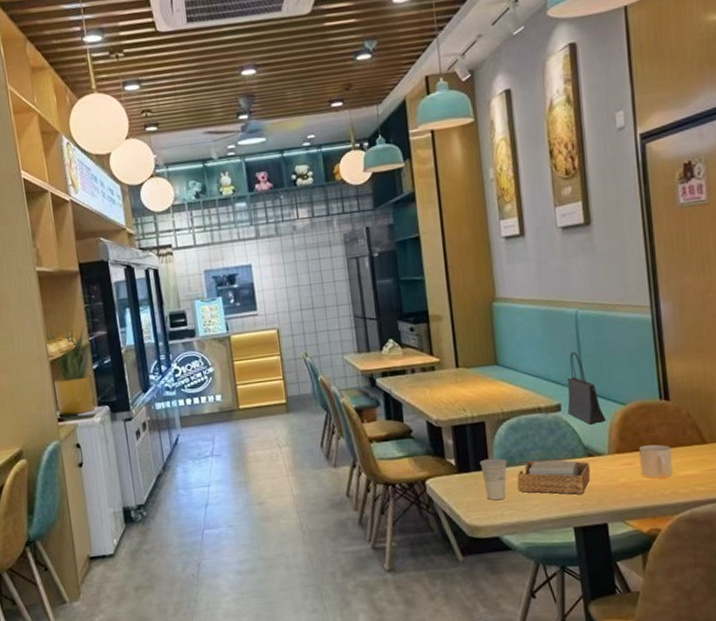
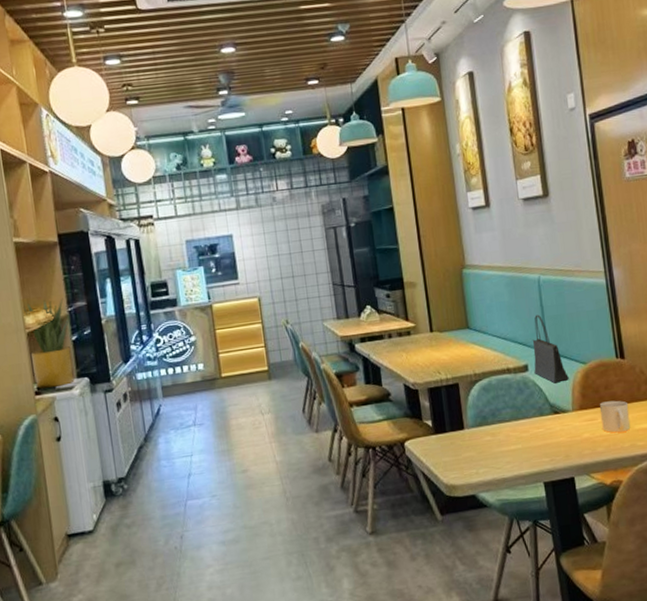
cup: present [479,458,508,501] -> none [454,418,481,460]
napkin holder: present [517,459,591,495] -> none [490,417,557,451]

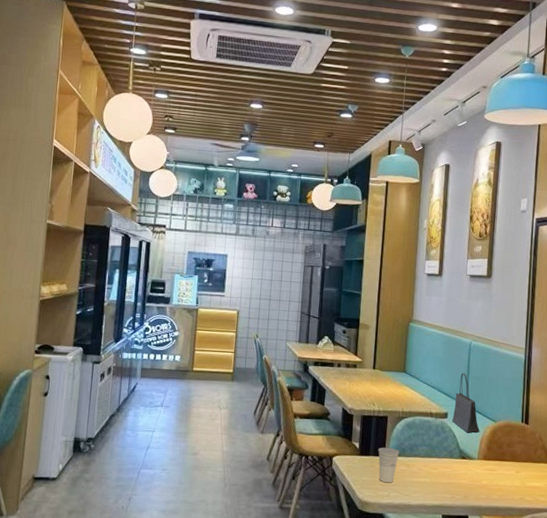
planter: present [22,298,74,389] -> none [37,276,77,350]
cup: none [454,418,481,460] -> present [378,447,400,483]
cup: present [599,400,631,433] -> none [498,457,525,486]

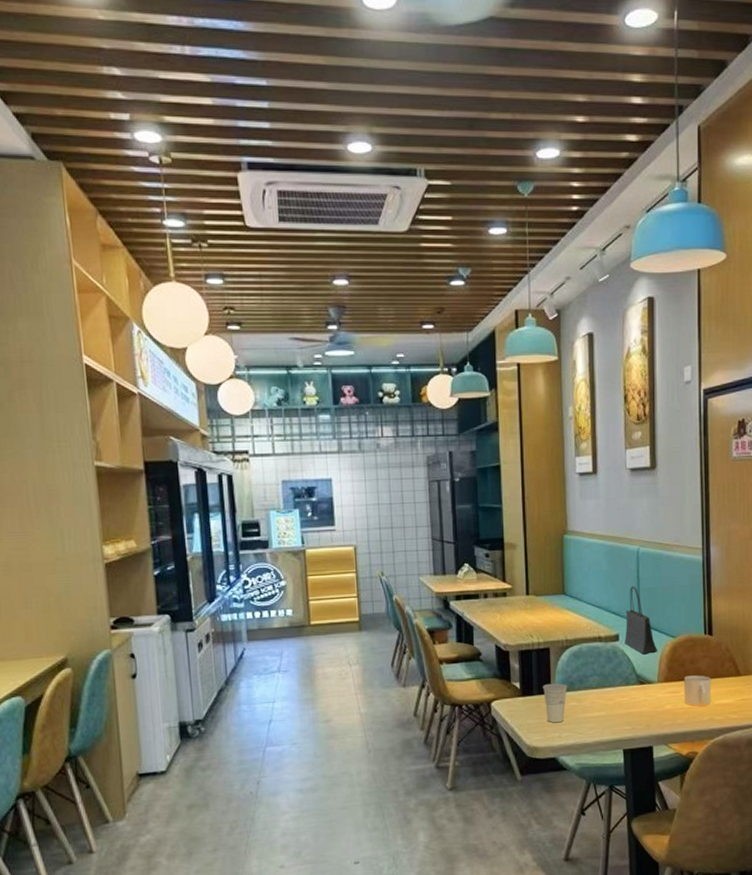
cup: none [498,457,525,486] -> present [683,675,711,707]

